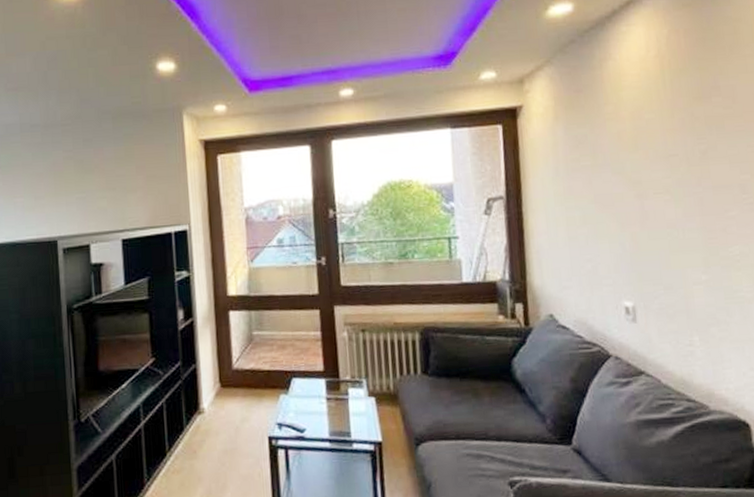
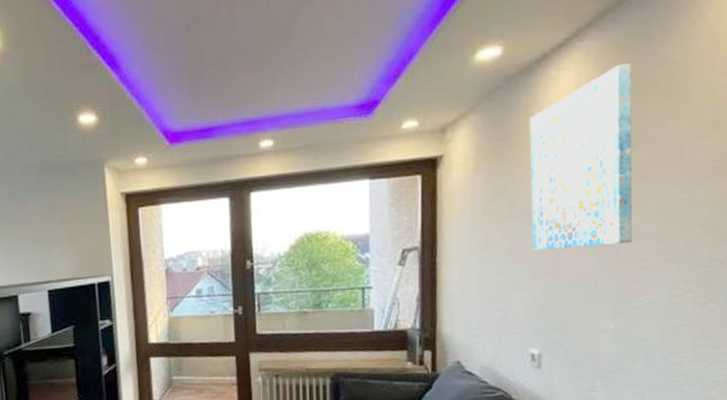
wall art: none [604,20,716,201] -> present [529,63,633,251]

